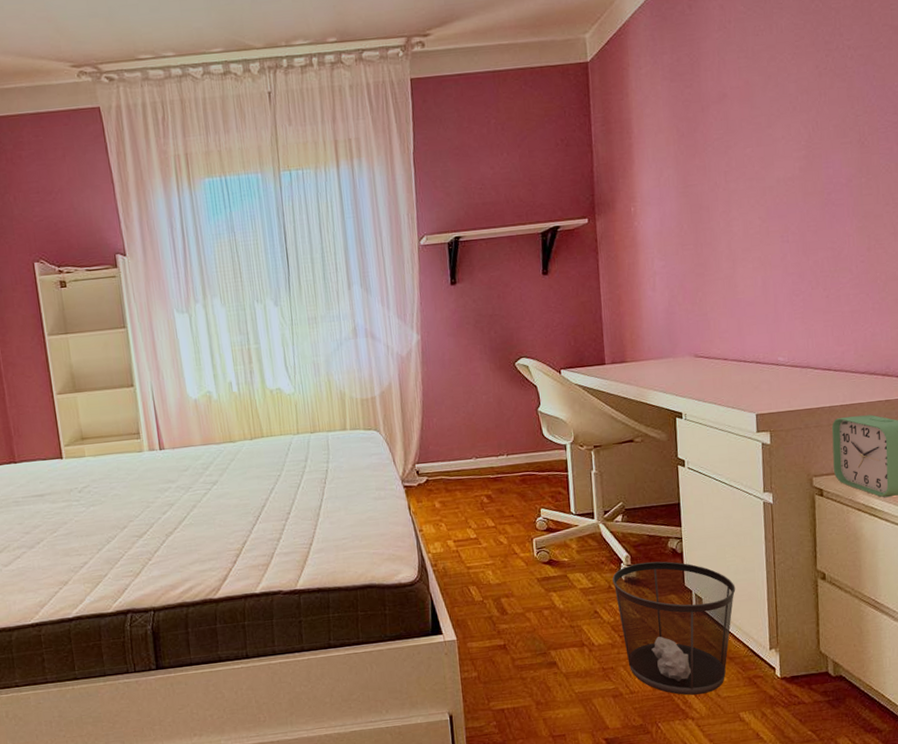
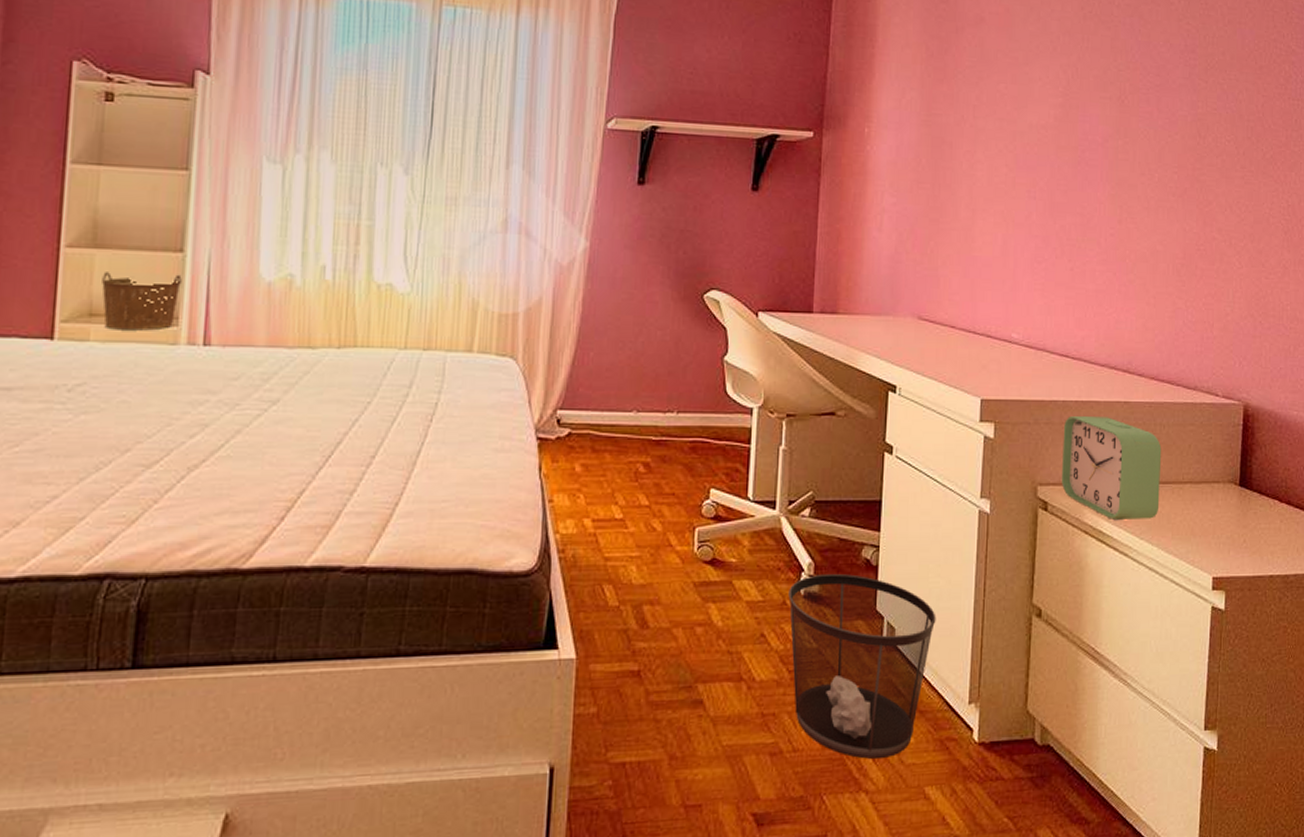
basket: none [84,403,137,447] -> present [101,272,182,331]

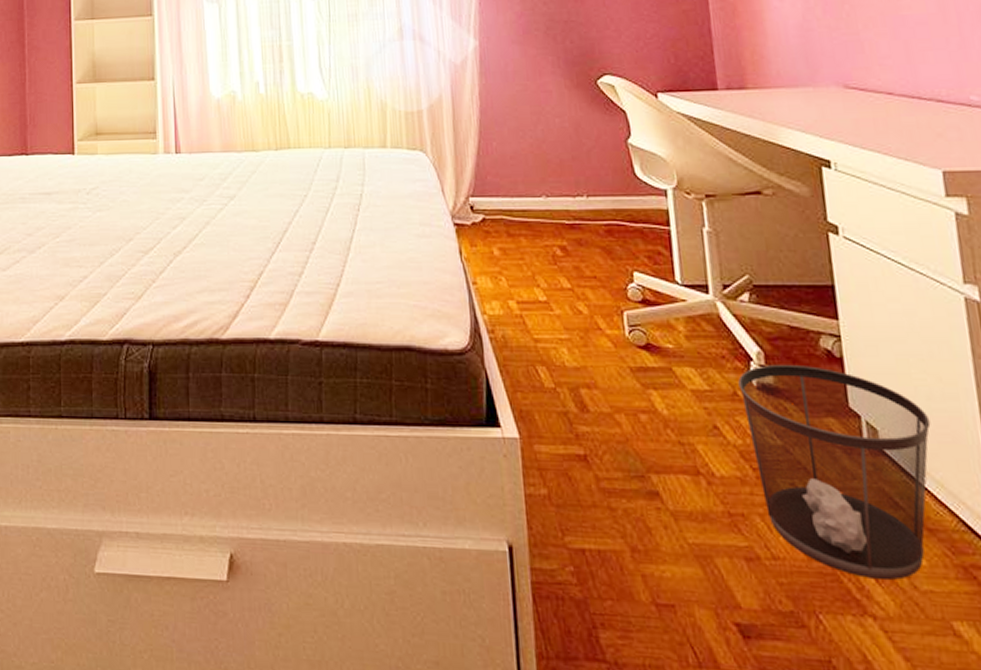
basket: present [101,272,182,331] -> none [102,98,156,145]

